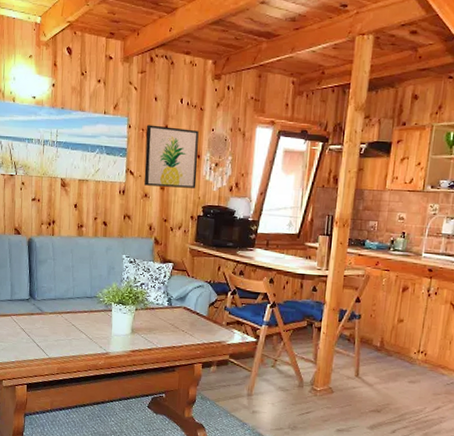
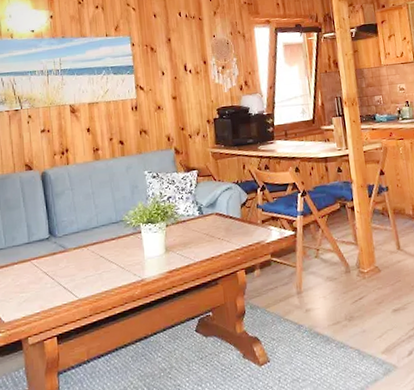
wall art: present [144,125,199,188] -> none [149,38,207,98]

